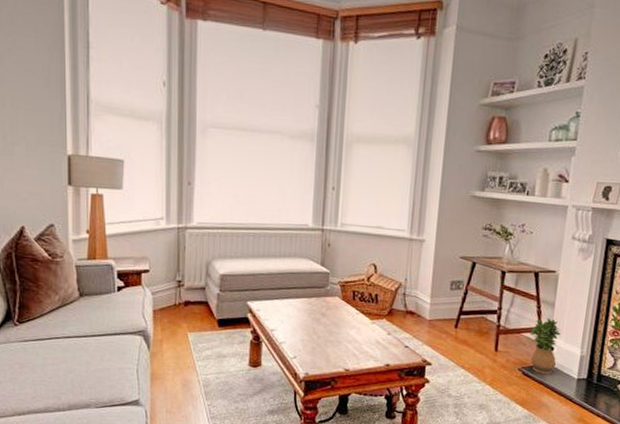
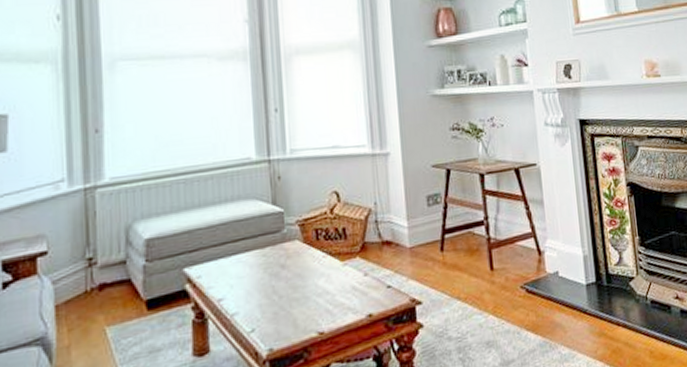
potted plant: present [530,318,561,374] -> none [524,218,561,287]

